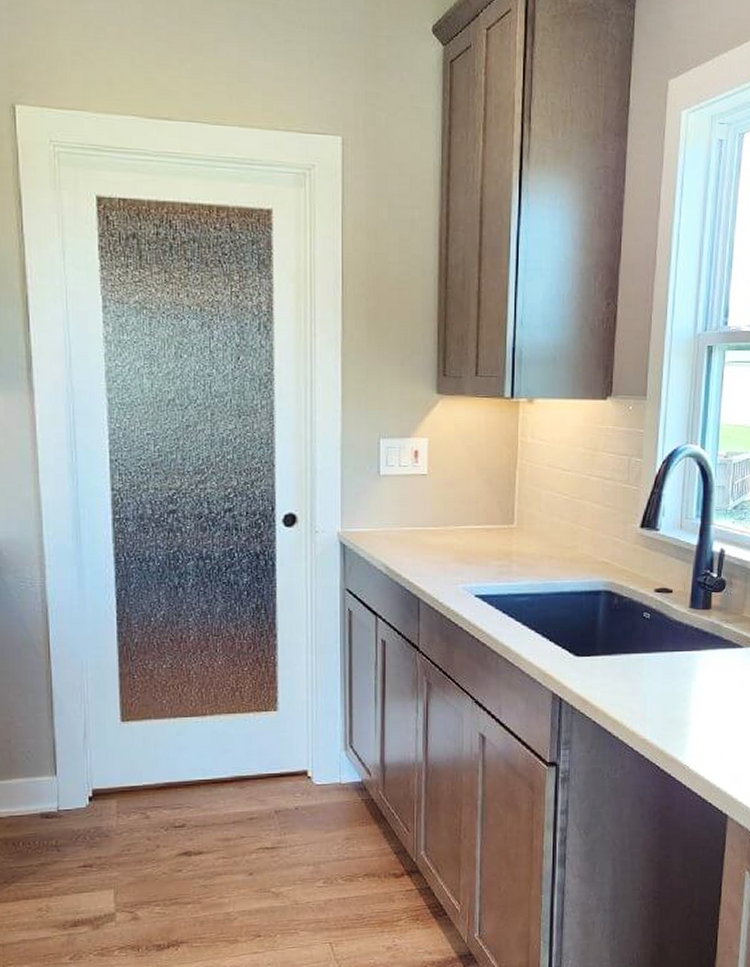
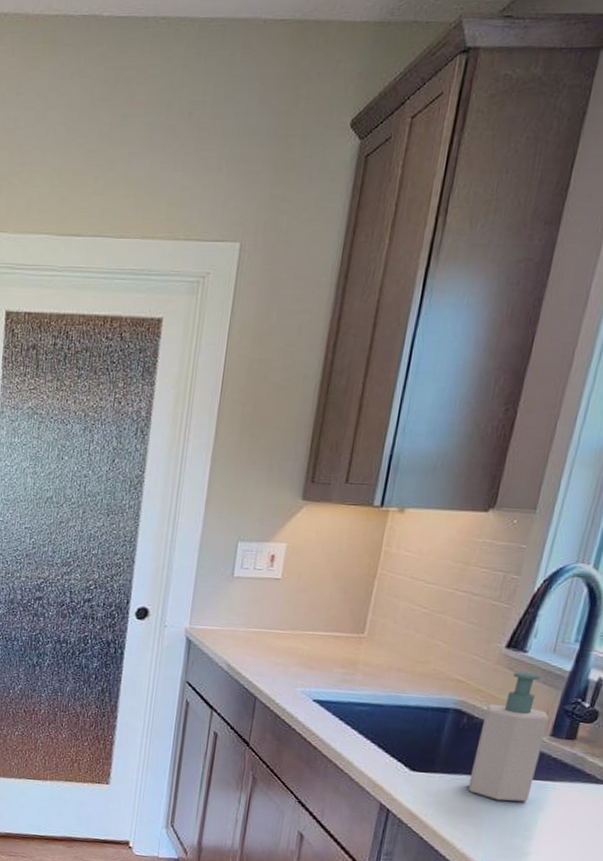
soap bottle: none [628,549,686,675] -> present [468,671,549,802]

